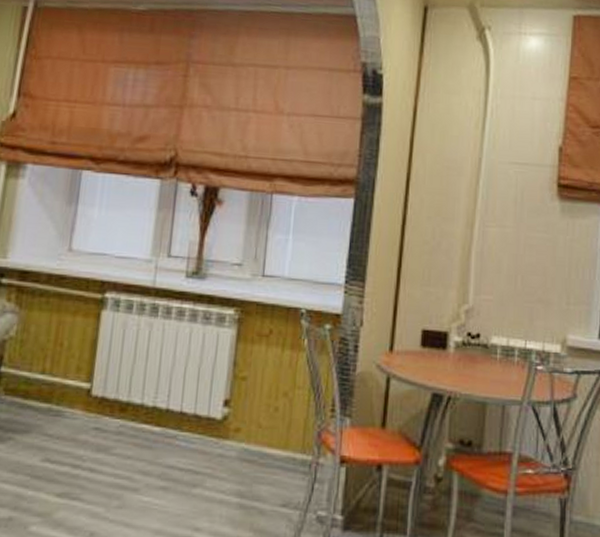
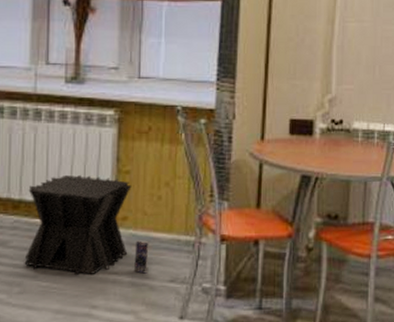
side table: none [126,377,262,495] -> present [24,174,149,275]

